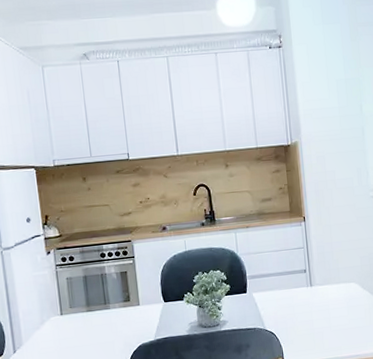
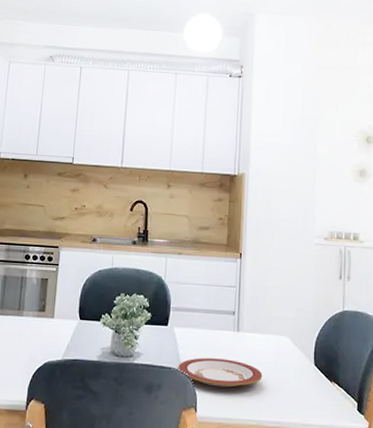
plate: none [261,311,338,337] -> present [178,357,263,388]

